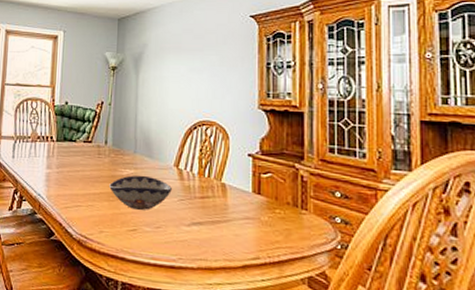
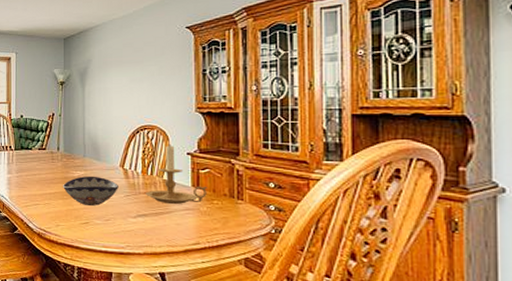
candle holder: none [202,142,270,212] -> present [146,143,208,204]

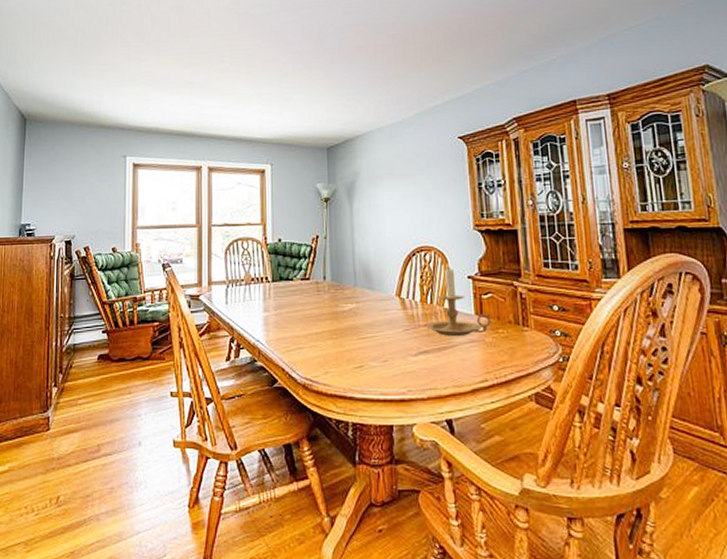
decorative bowl: present [63,175,118,206] -> none [331,308,396,345]

